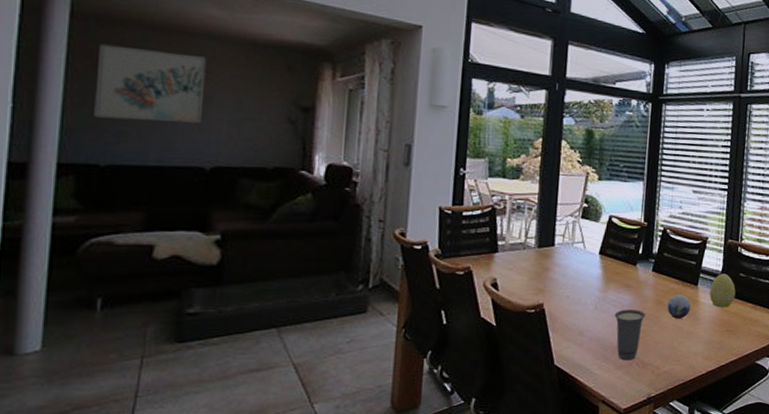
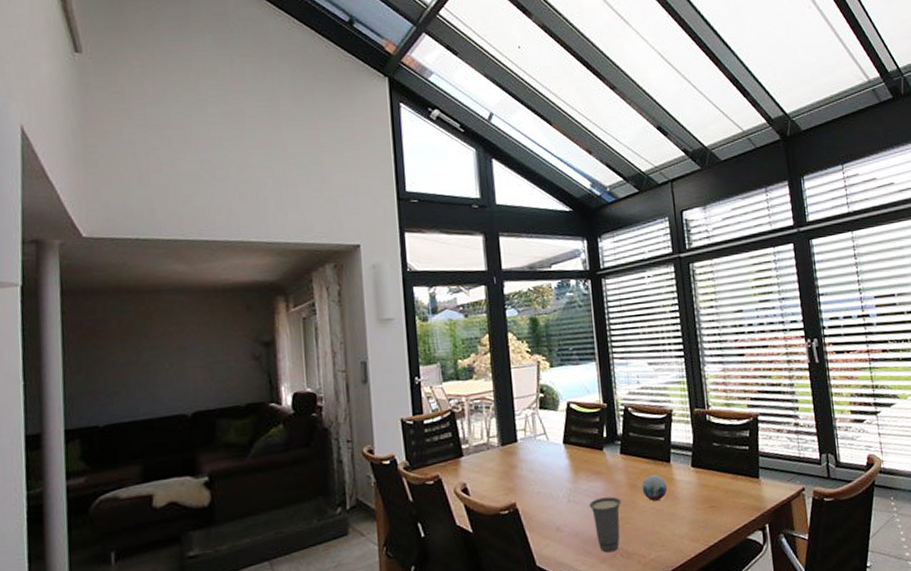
wall art: present [94,43,207,123] -> none [87,310,179,383]
decorative egg: present [709,273,736,308] -> none [684,445,713,483]

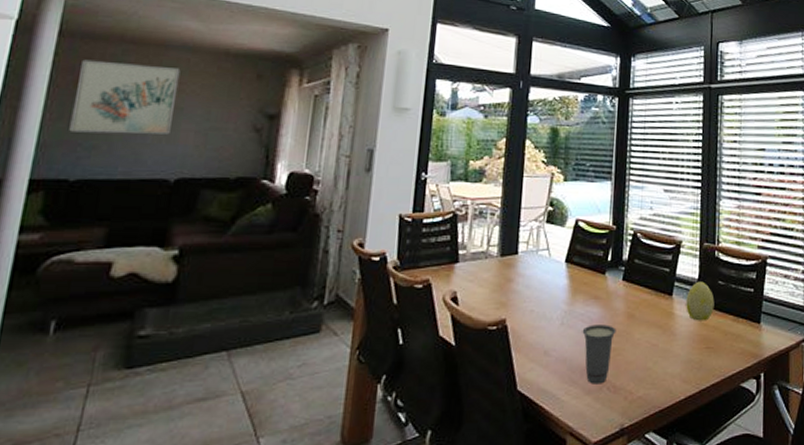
wall art: none [87,310,179,383] -> present [69,59,181,135]
decorative orb: present [642,474,668,501] -> none [639,307,666,335]
decorative egg: none [684,445,713,483] -> present [686,281,715,321]

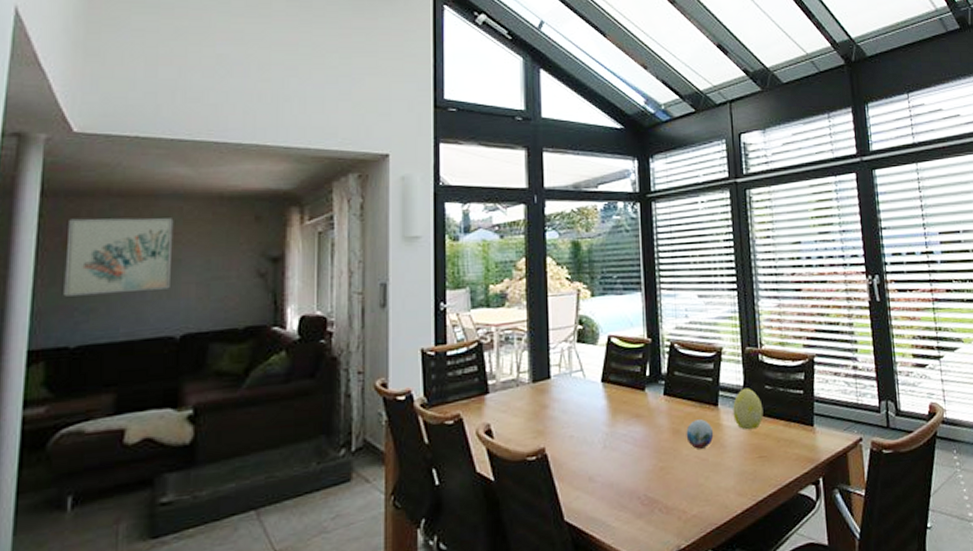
cup: present [582,324,617,384] -> none [626,443,663,507]
decorative orb: none [639,307,666,335] -> present [686,419,714,449]

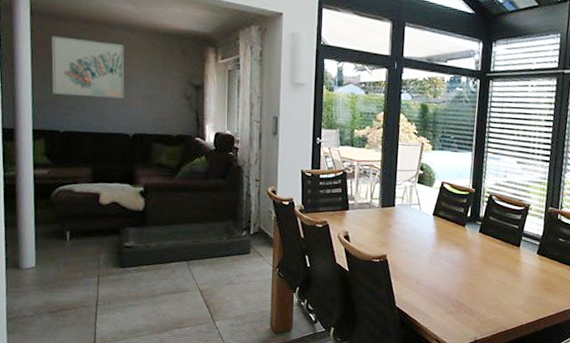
decorative orb: present [686,419,714,449] -> none [492,254,514,276]
decorative egg: present [733,388,764,430] -> none [530,237,555,269]

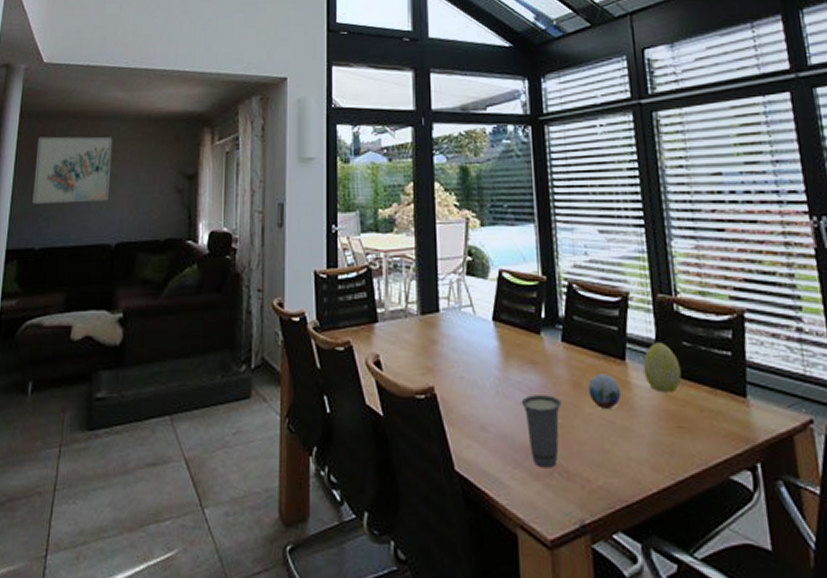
cup: none [446,264,473,308] -> present [521,395,562,468]
decorative orb: none [492,254,514,276] -> present [588,374,622,409]
decorative egg: none [530,237,555,269] -> present [643,342,682,393]

